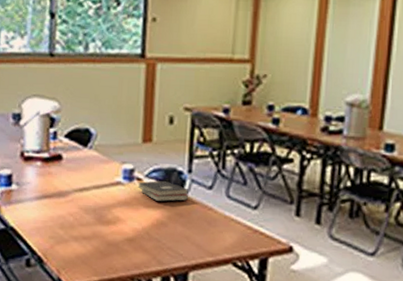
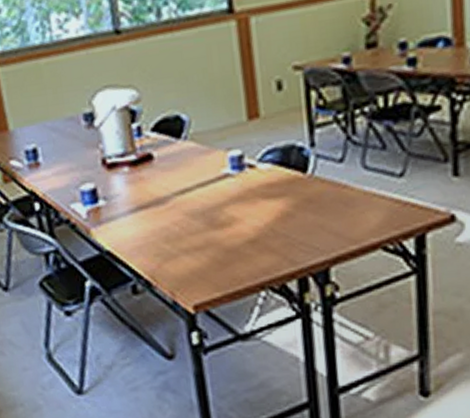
hardback book: present [137,180,189,202] -> none [250,161,316,189]

